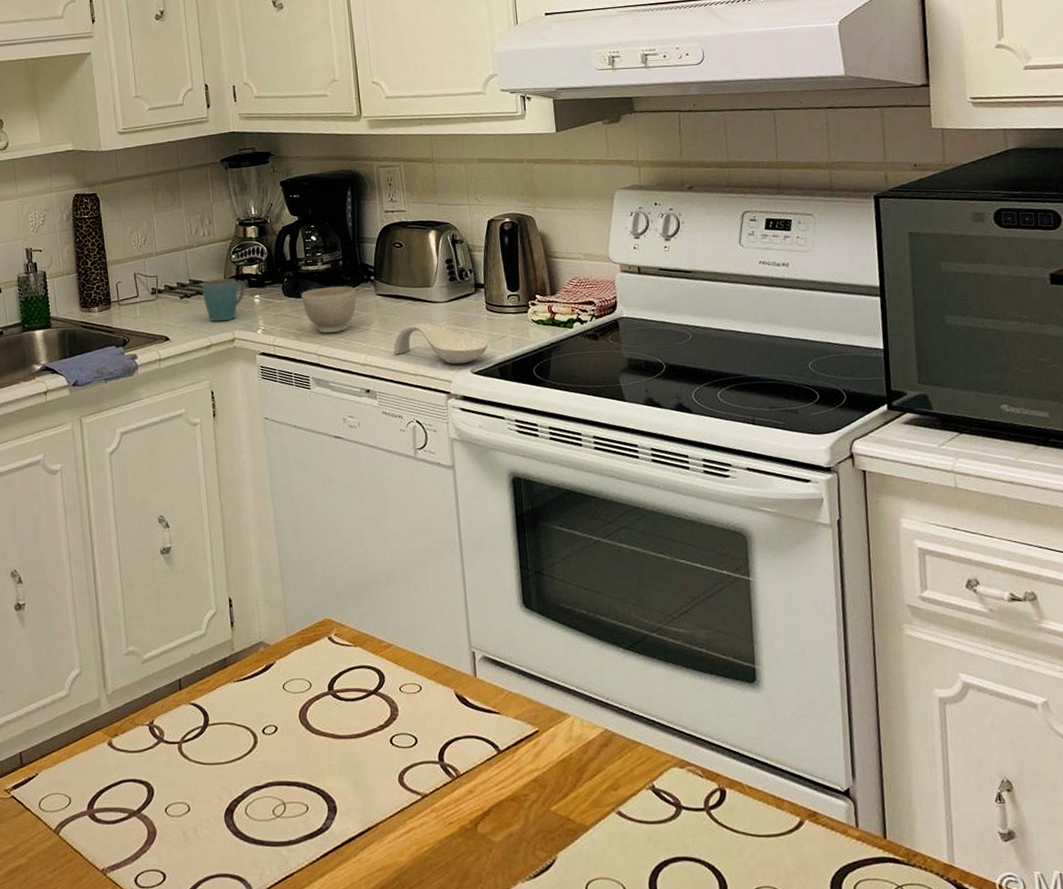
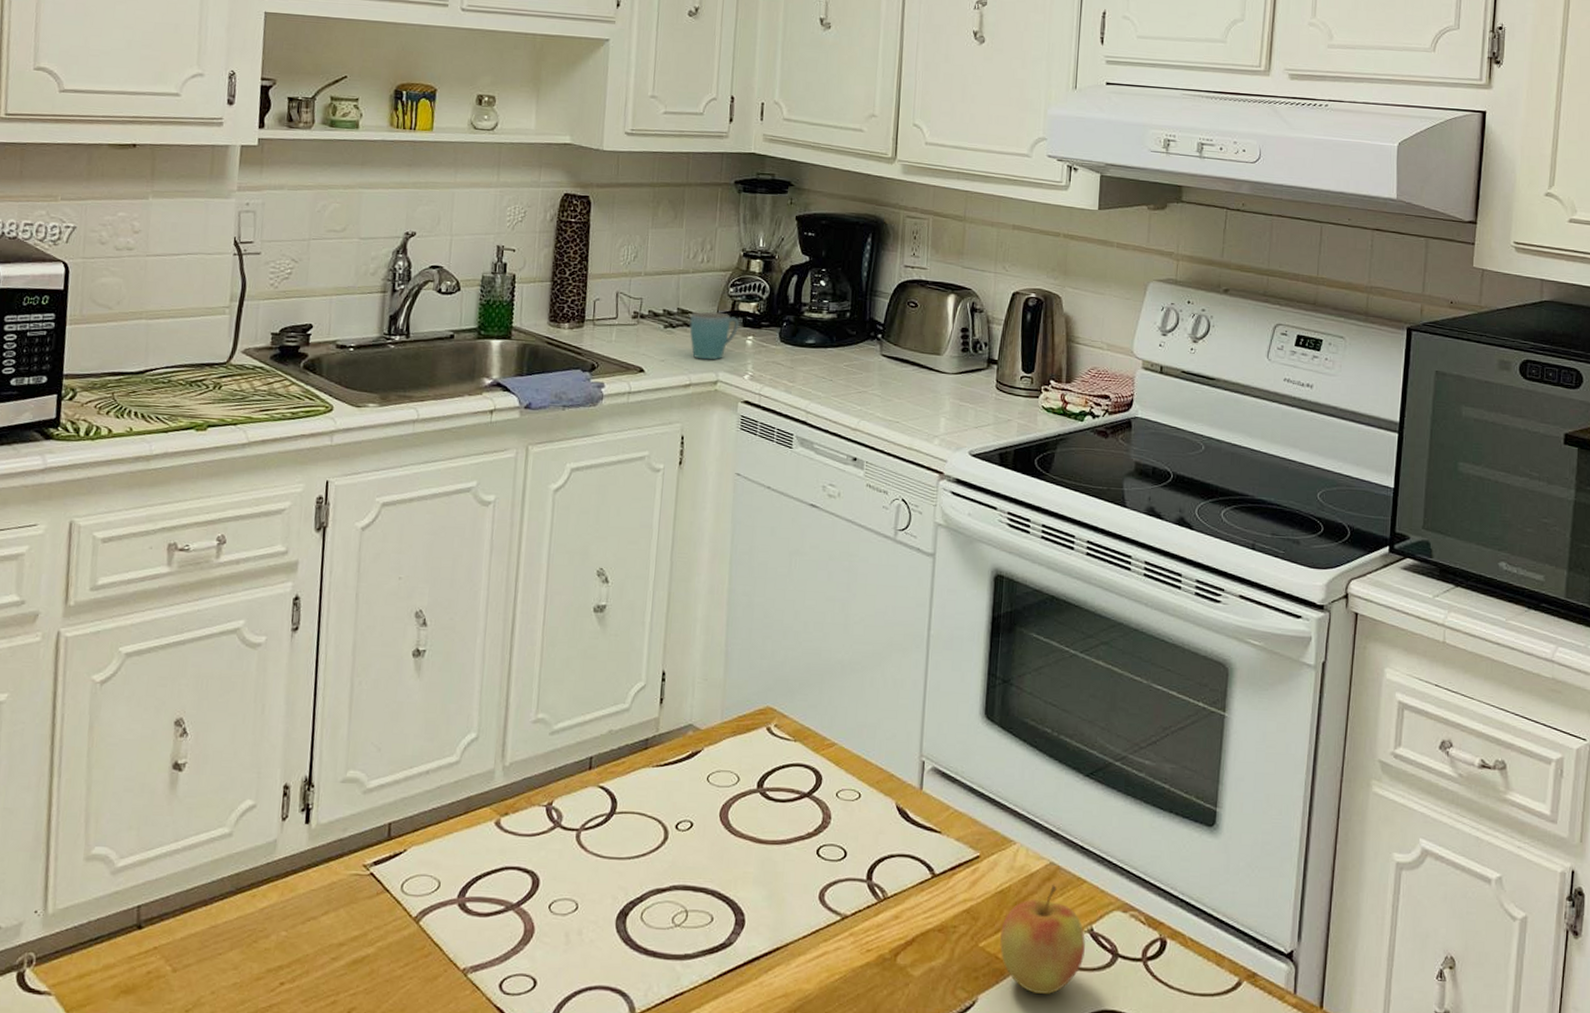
bowl: present [301,286,357,333] -> none [798,338,860,391]
spoon rest: present [393,323,489,364] -> none [889,393,993,444]
apple: none [568,749,650,848] -> present [1000,884,1085,994]

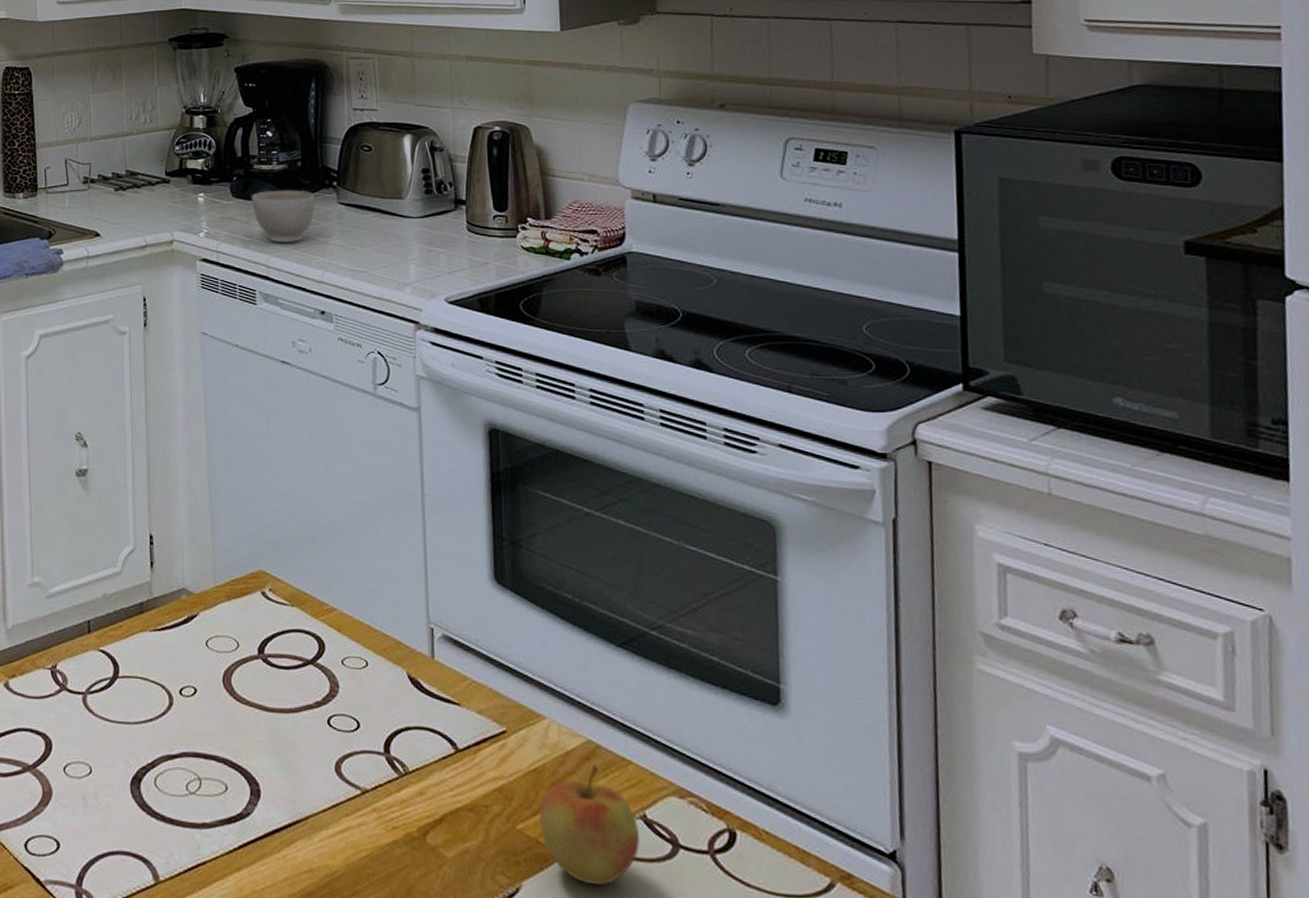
mug: present [689,311,739,360] -> none [140,171,188,220]
bowl: none [798,338,860,391] -> present [252,190,315,244]

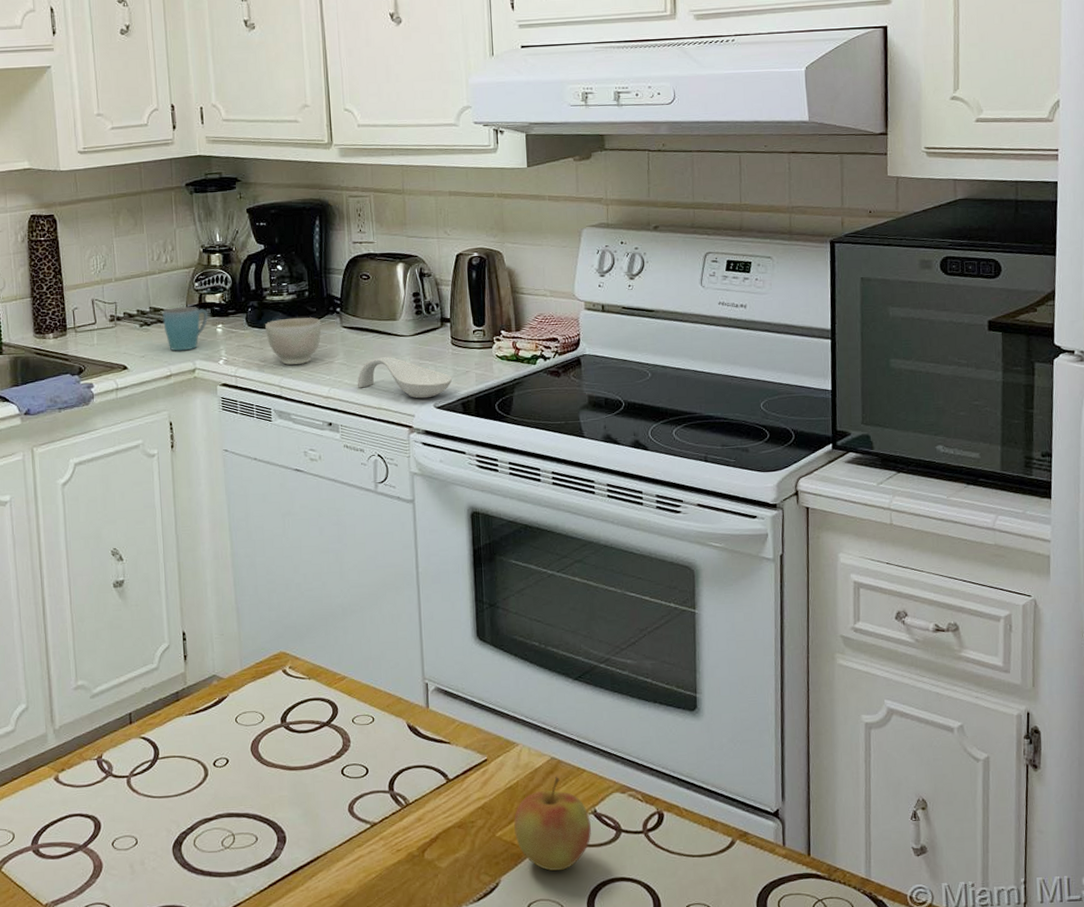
mug: none [140,171,188,220] -> present [162,306,208,351]
spoon rest: none [354,240,468,291] -> present [357,357,453,399]

